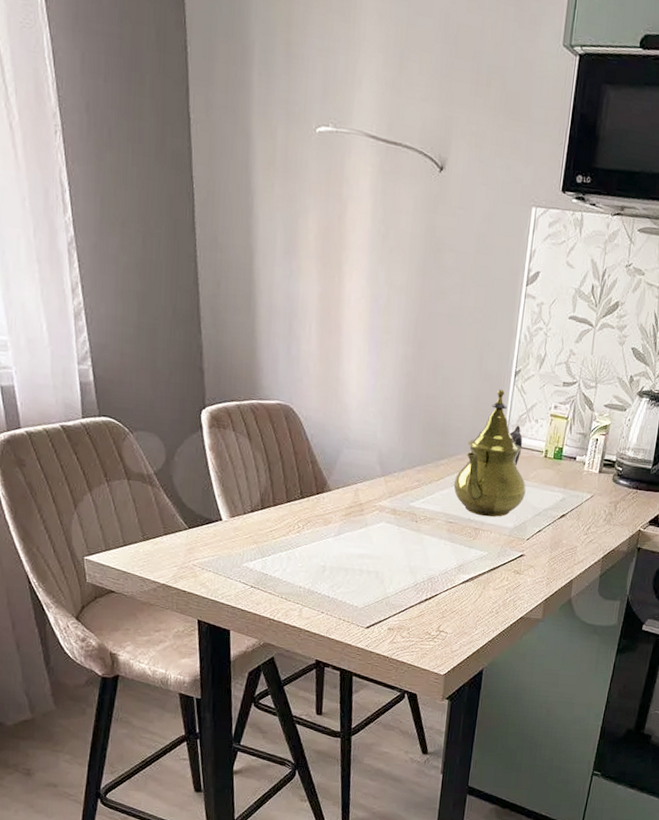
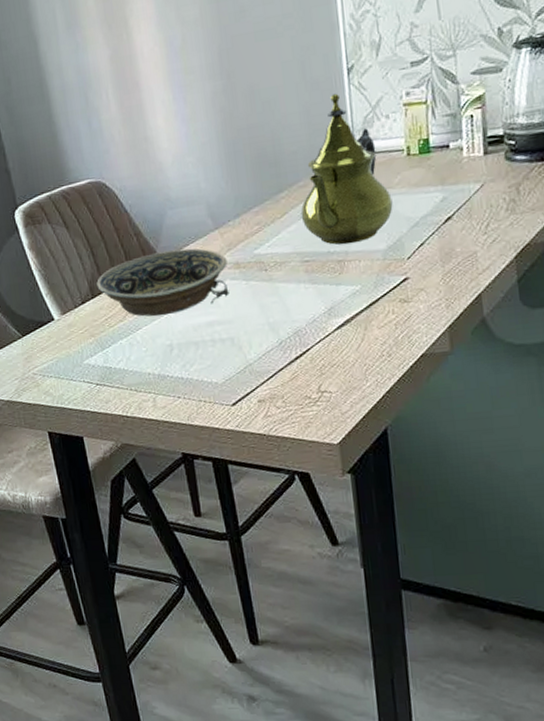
bowl: none [268,483,386,540] -> present [96,248,229,317]

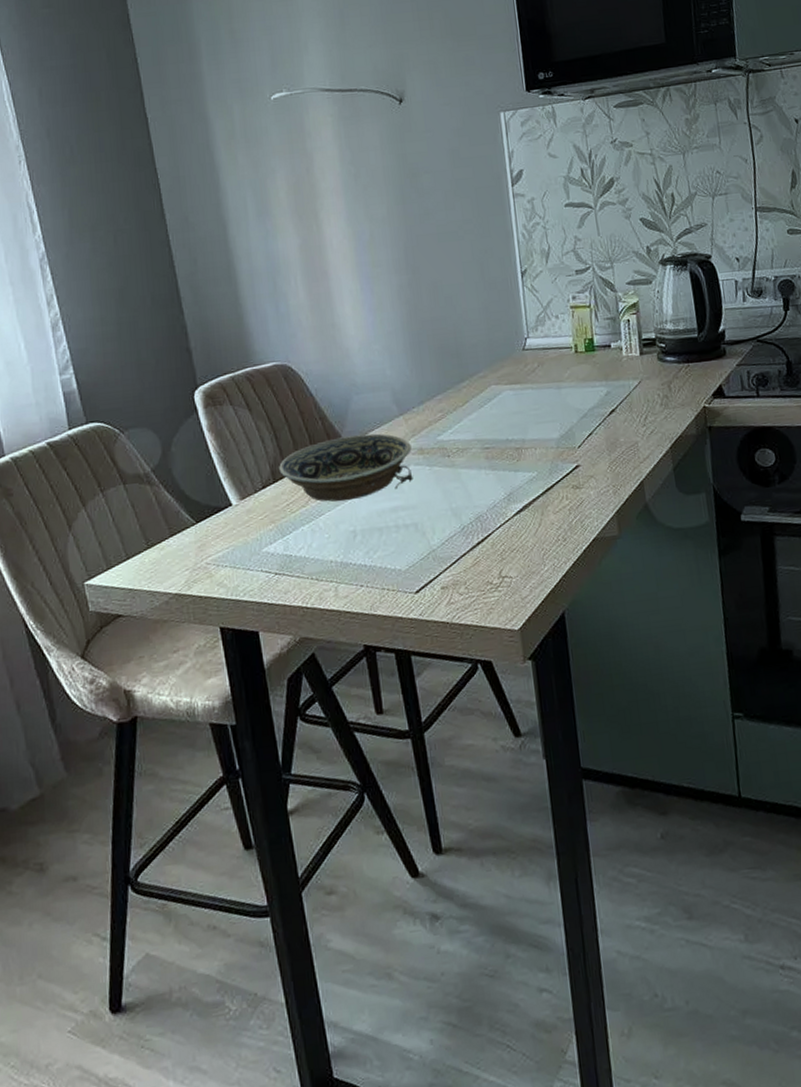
teapot: present [300,93,393,245] -> none [481,293,564,433]

